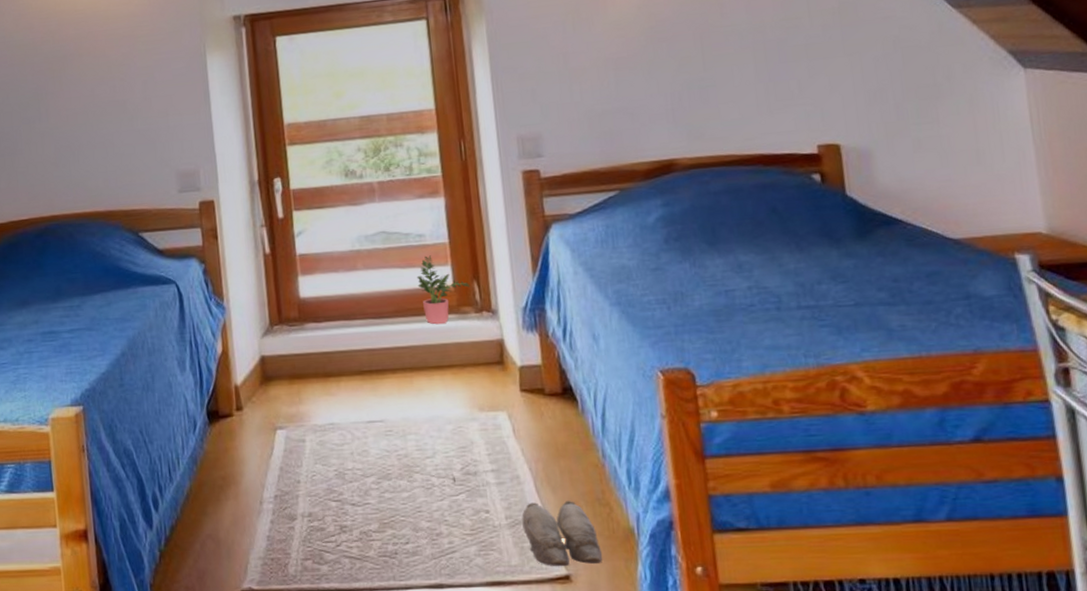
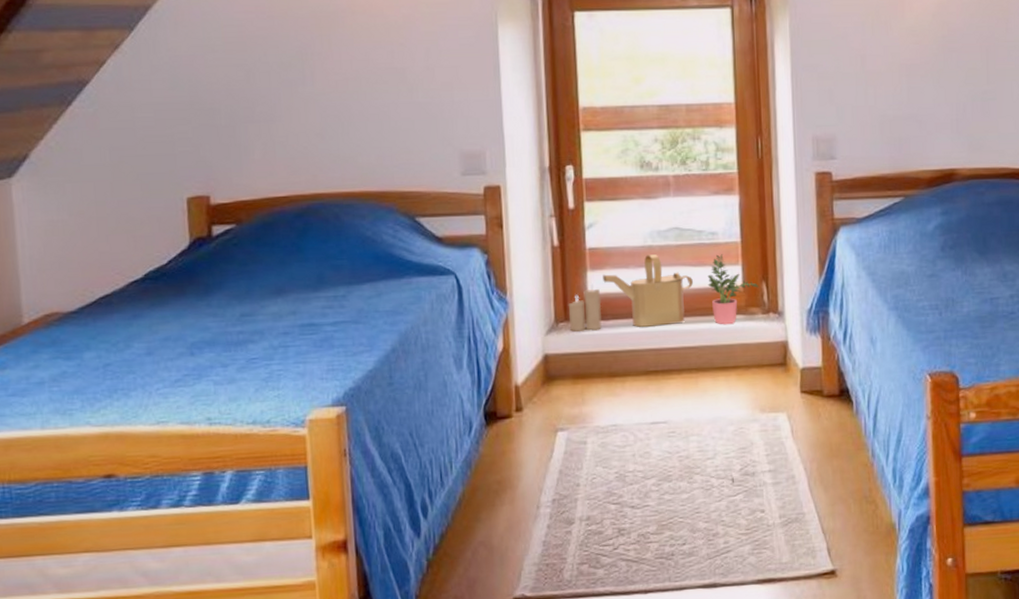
candle: none [281,288,315,335] -> present [568,283,602,333]
watering can: none [313,258,403,329] -> present [603,254,693,327]
slippers: present [522,501,603,567] -> none [795,499,866,563]

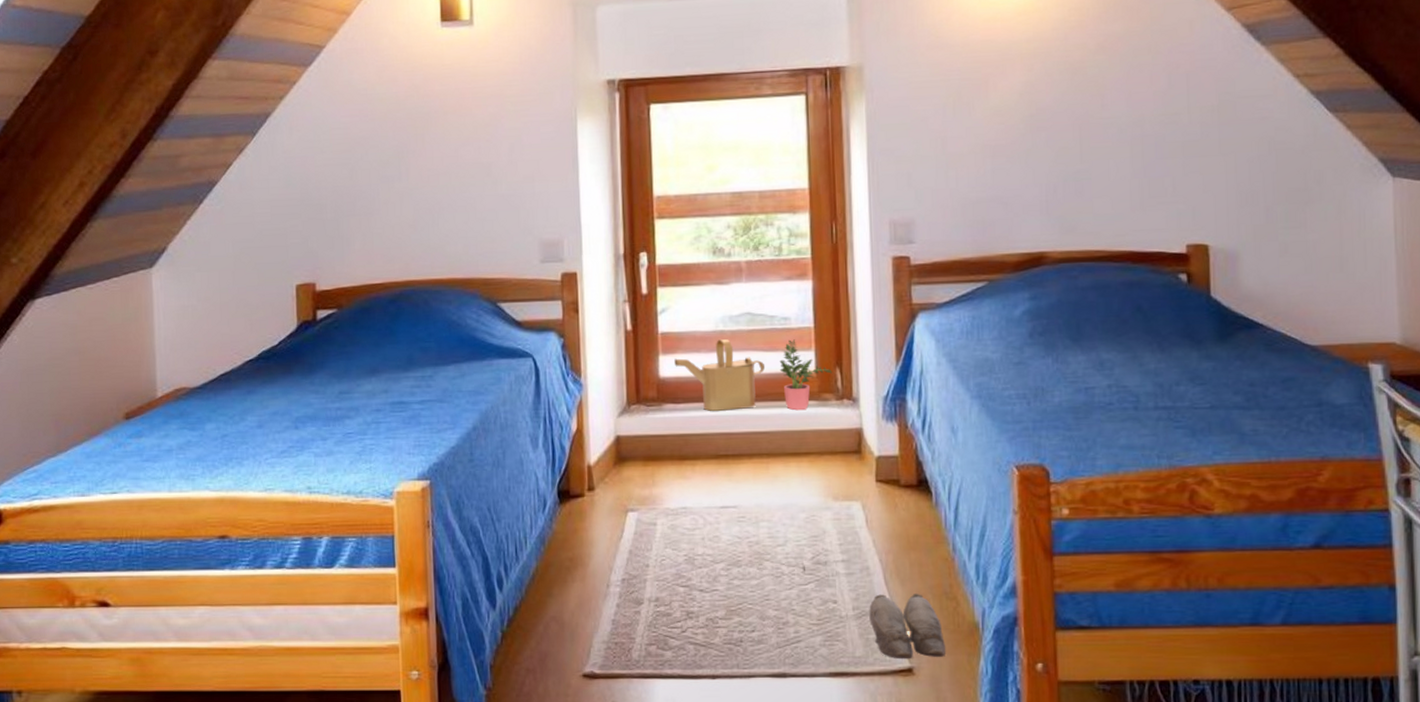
candle: present [568,283,602,333] -> none [640,367,673,415]
slippers: none [795,499,866,563] -> present [869,594,946,660]

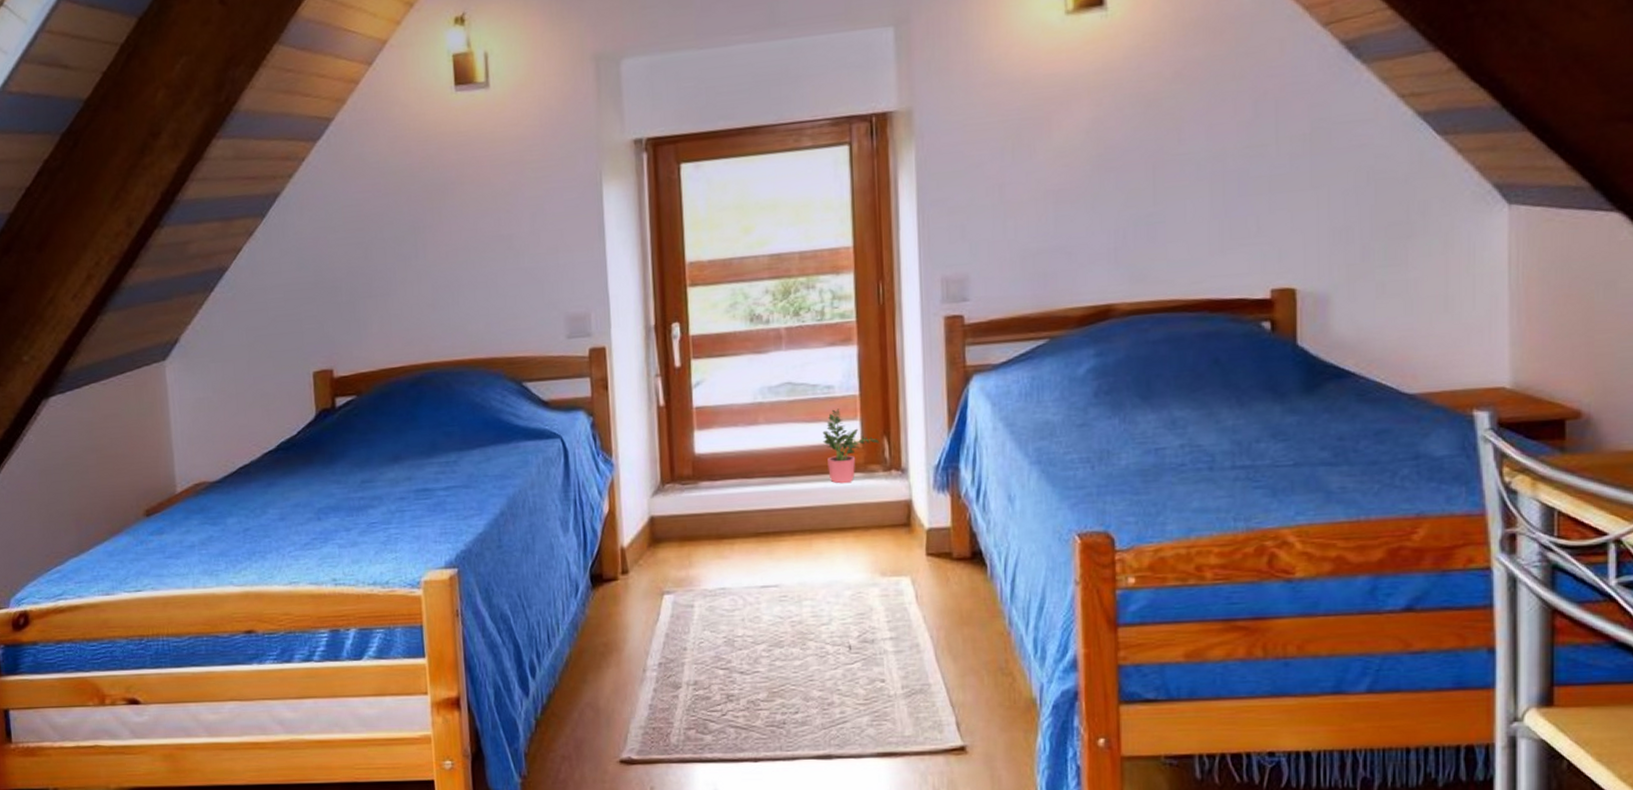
watering can: present [674,339,765,411] -> none [710,411,807,488]
slippers: present [869,594,946,660] -> none [919,670,1001,738]

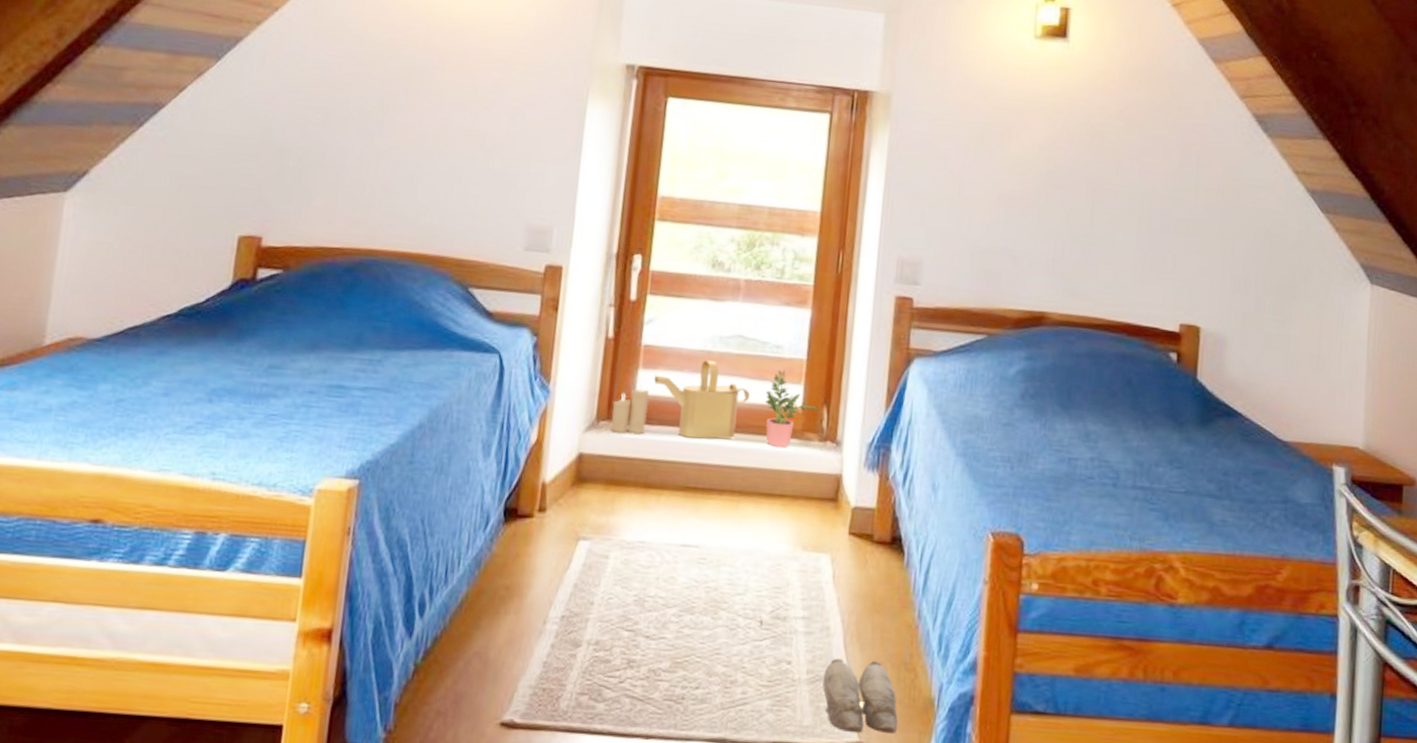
candle: none [674,443,709,494] -> present [610,383,650,435]
watering can: none [710,411,807,488] -> present [654,360,750,439]
slippers: none [919,670,1001,738] -> present [822,658,898,734]

